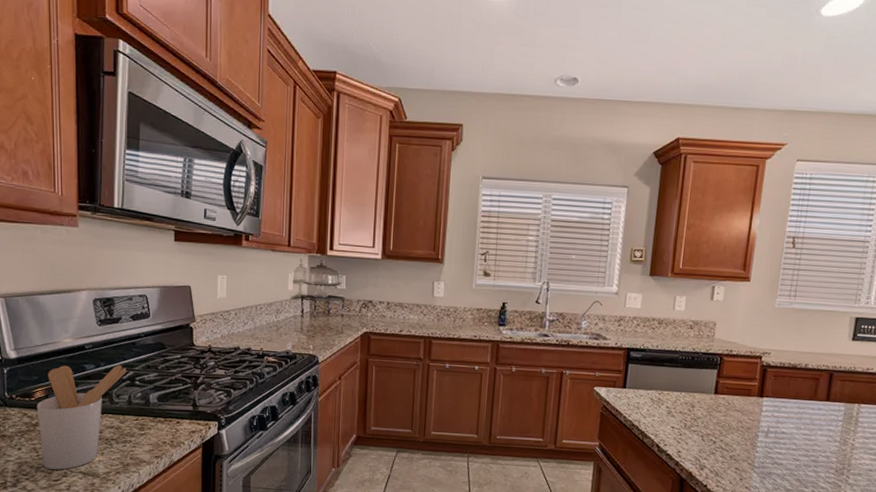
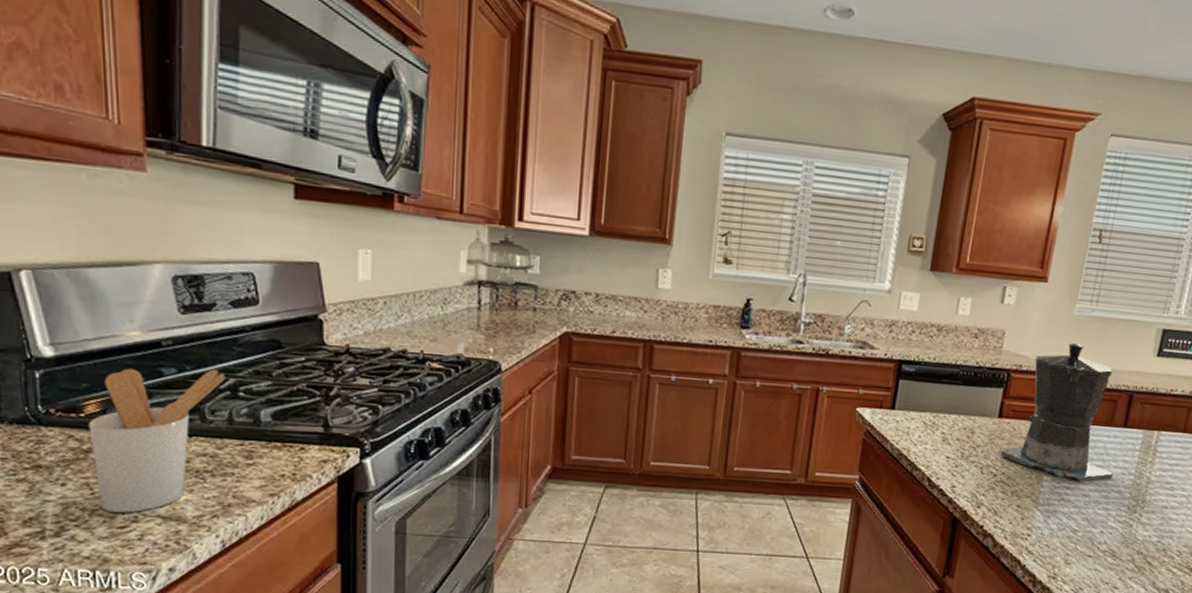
coffee maker: none [718,331,820,448] -> present [1000,343,1113,483]

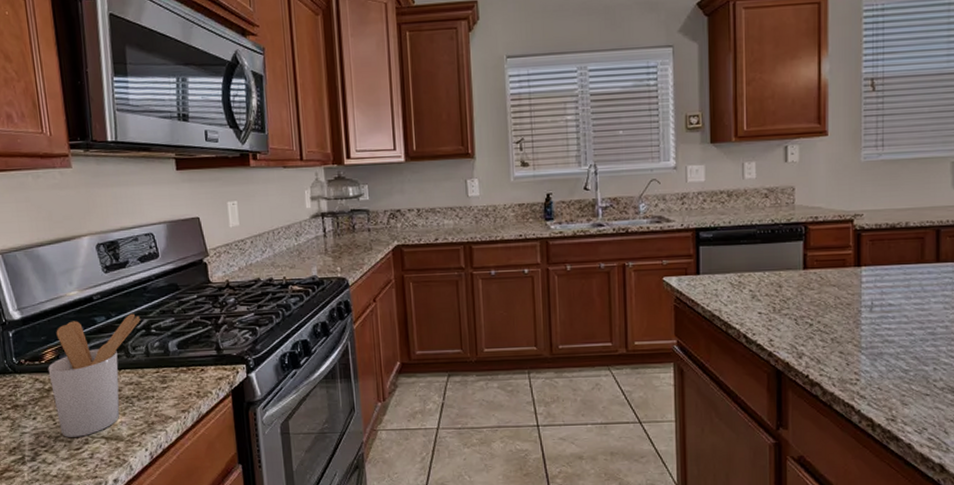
coffee maker: present [1000,343,1113,483] -> none [812,188,936,322]

